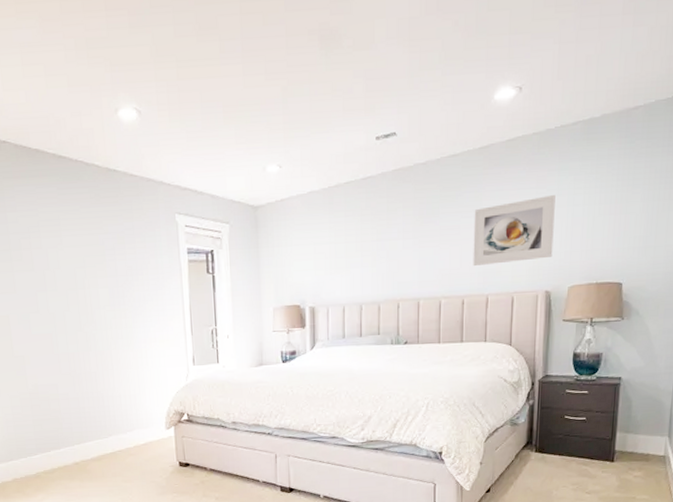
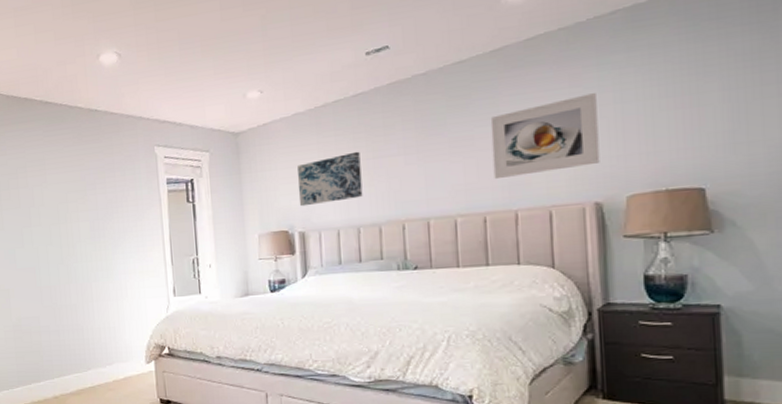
wall art: none [310,233,366,283] -> present [297,151,363,207]

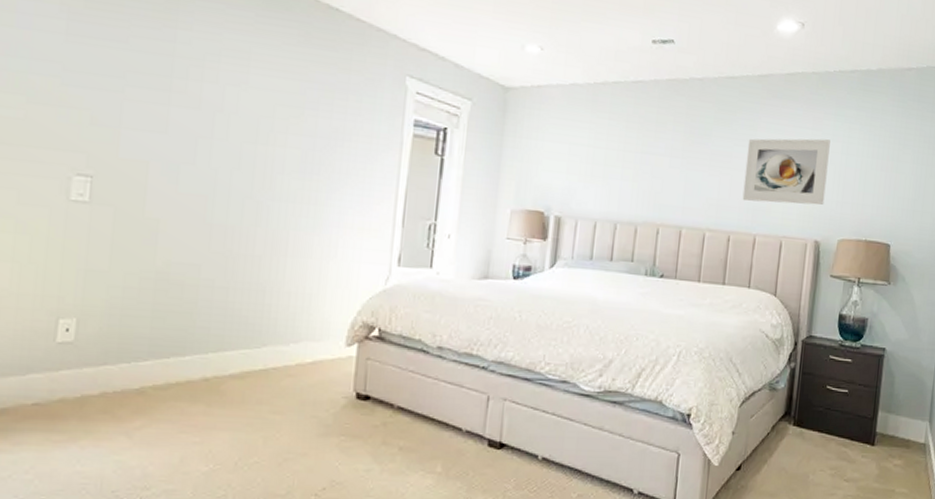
wall art: present [297,151,363,207] -> none [560,140,630,192]

